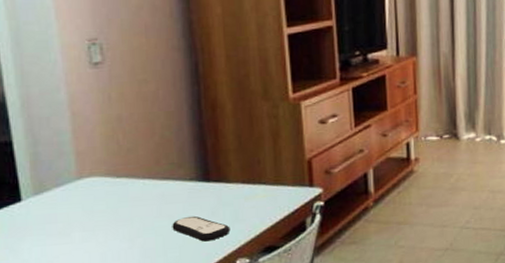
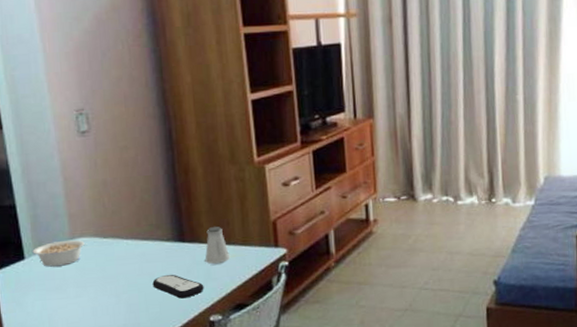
legume: none [31,179,97,210] -> present [32,239,87,267]
saltshaker: none [232,165,261,205] -> present [205,226,231,265]

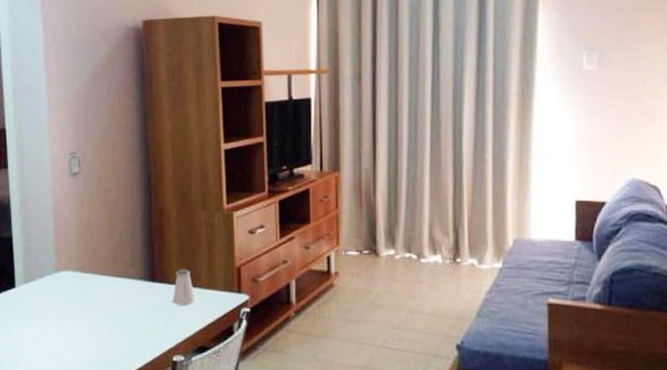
legume: present [32,239,87,267] -> none [22,272,69,296]
remote control: present [152,274,204,299] -> none [123,312,170,336]

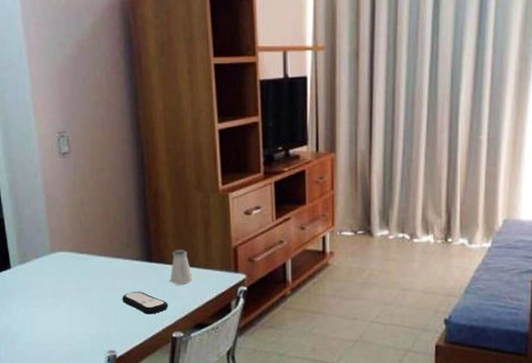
remote control: none [123,312,170,336] -> present [122,291,168,314]

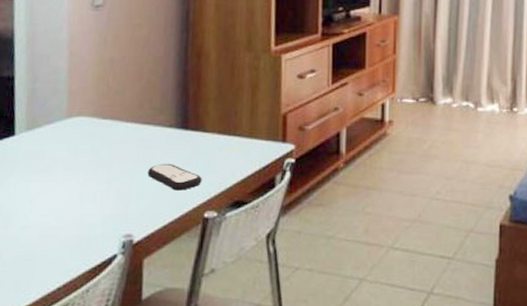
saltshaker: present [170,250,194,285] -> none [206,116,234,156]

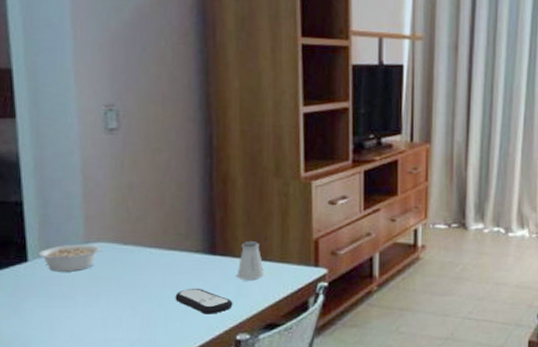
legume: none [24,118,84,146] -> present [38,244,104,272]
saltshaker: none [206,116,234,156] -> present [236,241,265,281]

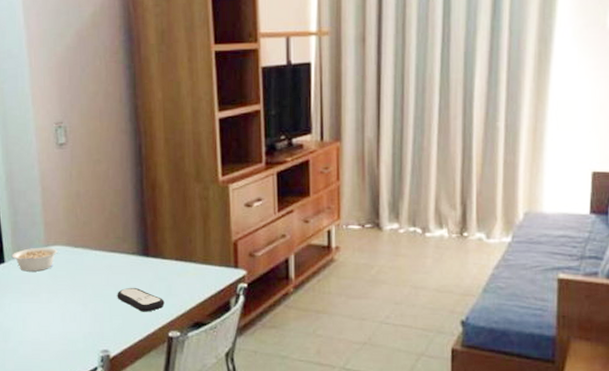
saltshaker: present [236,241,265,281] -> none [166,244,191,281]

